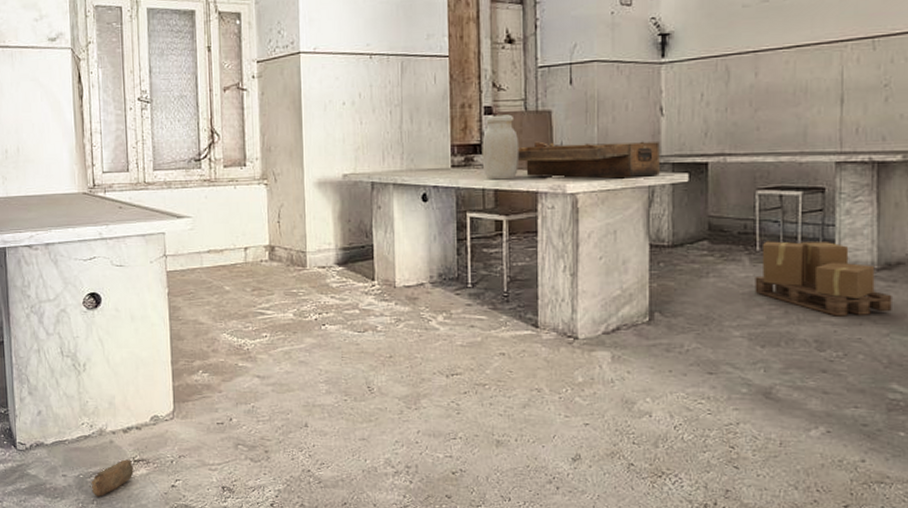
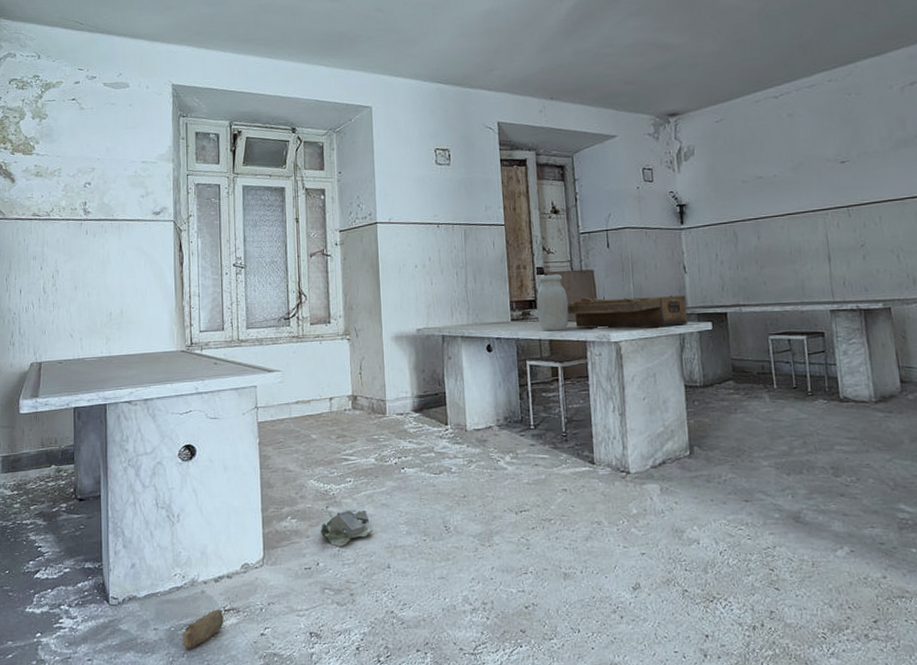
debris: none [233,360,290,403] -> present [320,505,373,547]
cardboard boxes: present [755,241,892,317] -> none [775,379,891,445]

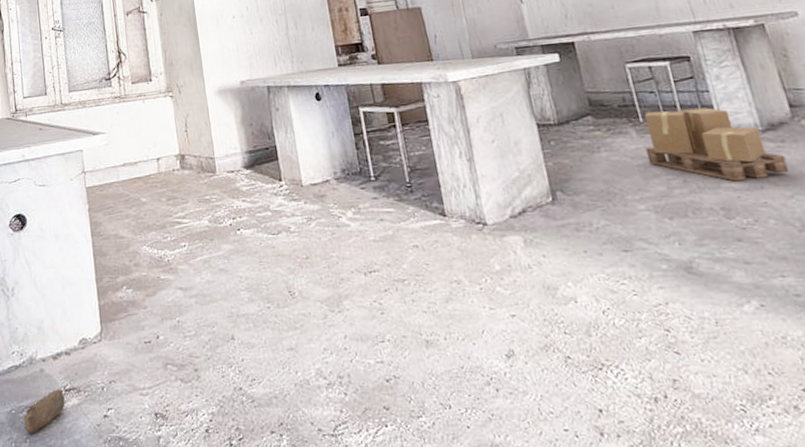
debris: present [320,505,373,547] -> none [157,272,213,318]
jar: present [536,274,569,332] -> none [362,14,400,75]
toolbox: present [567,295,688,328] -> none [396,27,532,69]
cardboard boxes: none [775,379,891,445] -> present [644,107,789,182]

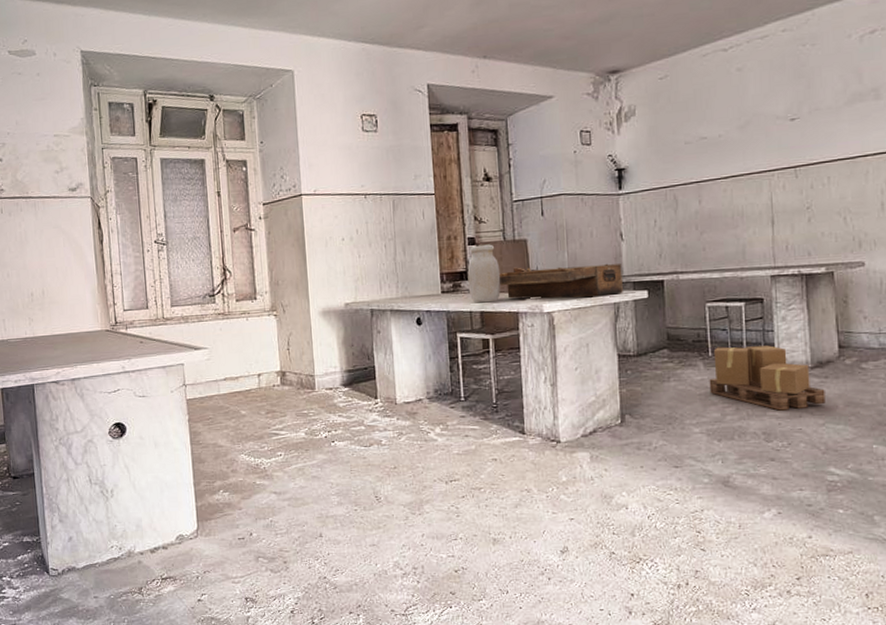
brick: present [23,389,65,435] -> none [121,578,162,616]
jar: none [362,14,400,75] -> present [467,244,501,303]
toolbox: none [396,27,532,69] -> present [499,263,623,299]

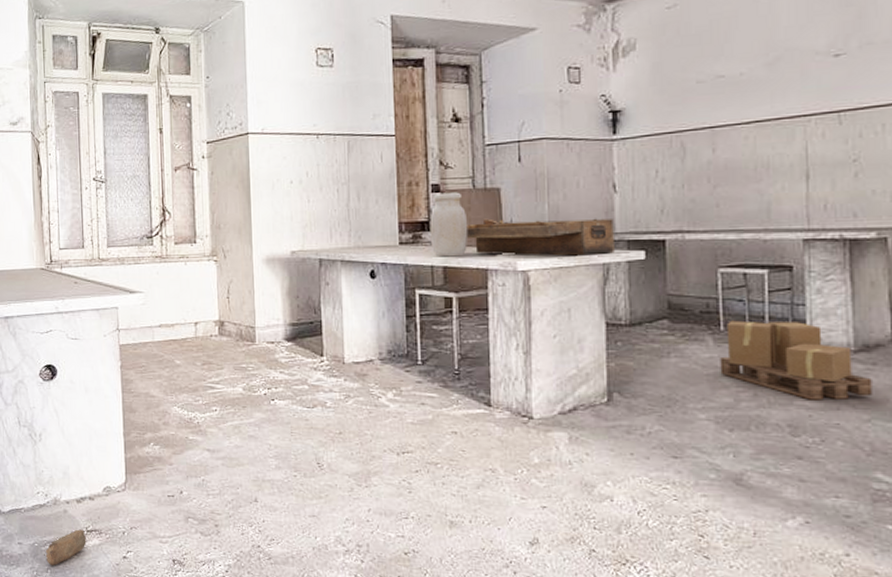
brick: none [121,578,162,616] -> present [45,529,86,566]

